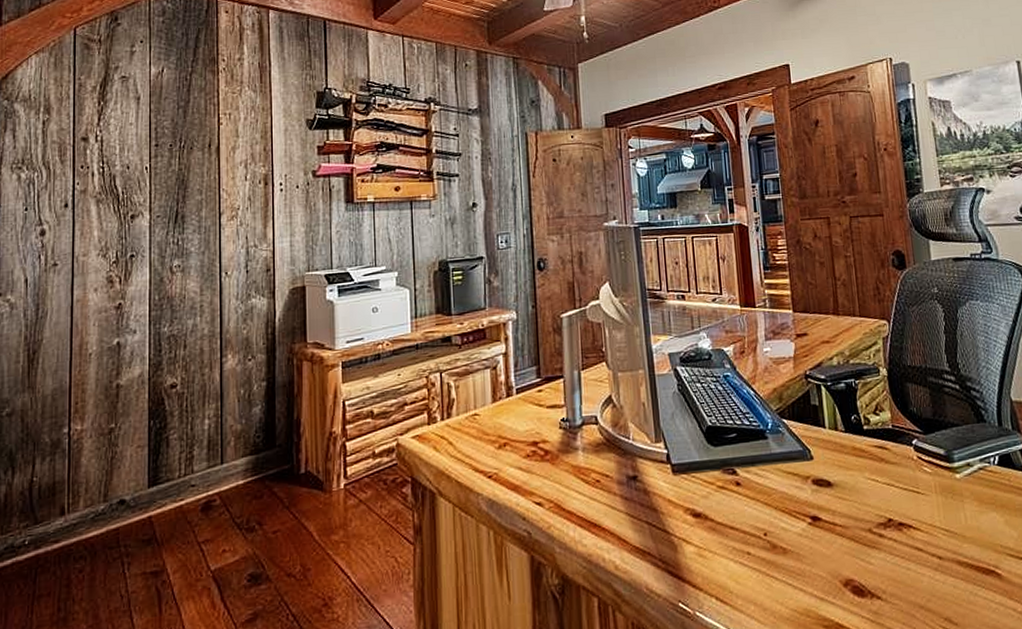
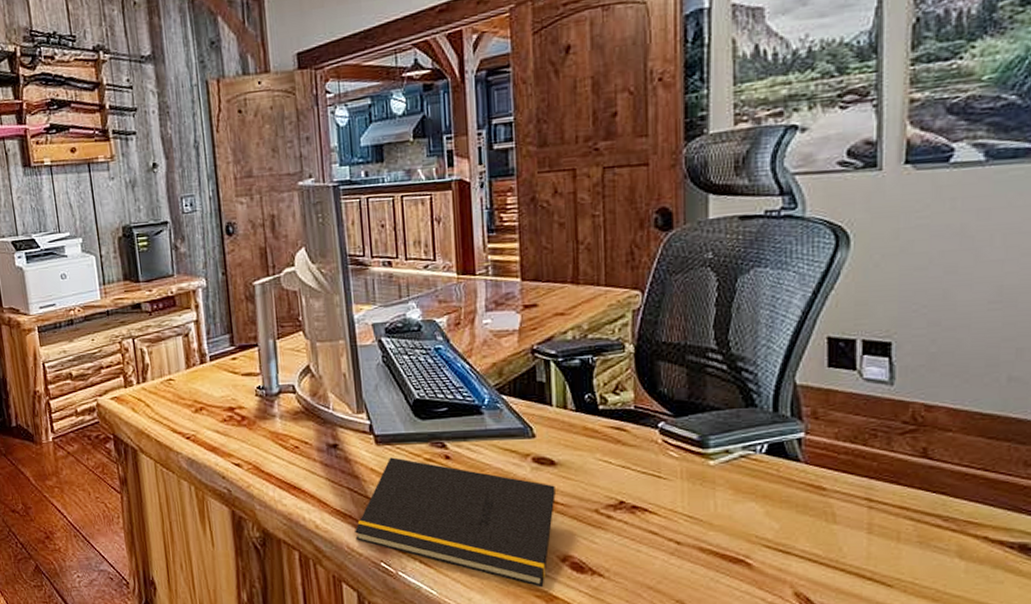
notepad: none [653,486,835,617] -> present [355,457,556,588]

